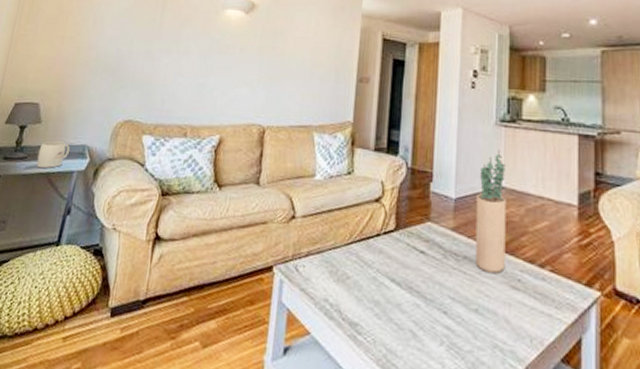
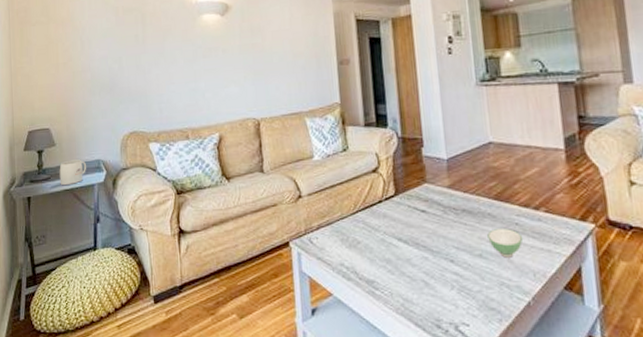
vase: present [475,150,506,274] -> none [467,108,502,222]
bowl: none [487,283,524,318] -> present [487,229,523,258]

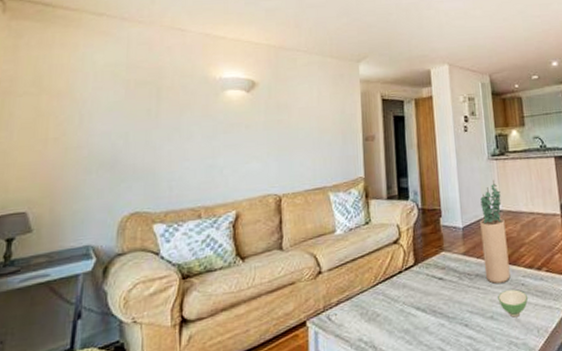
mug: present [59,159,87,186] -> none [32,246,72,279]
vase: none [467,108,502,222] -> present [480,180,510,284]

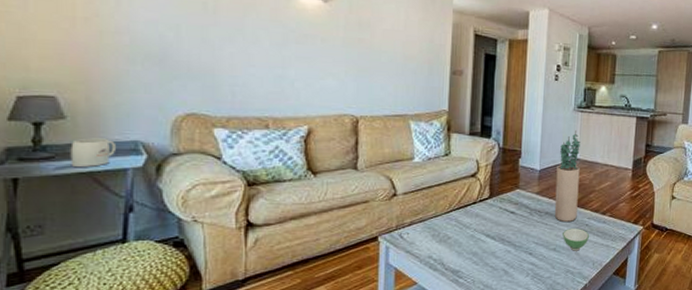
mug: none [32,246,72,279] -> present [70,138,117,168]

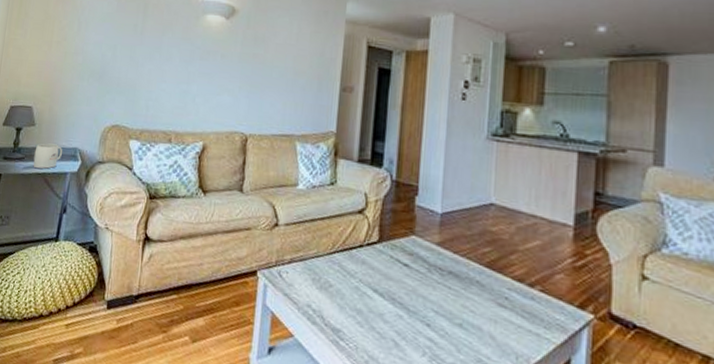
vase: present [554,131,580,223] -> none [460,165,496,291]
bowl: present [562,229,590,251] -> none [472,299,511,334]

